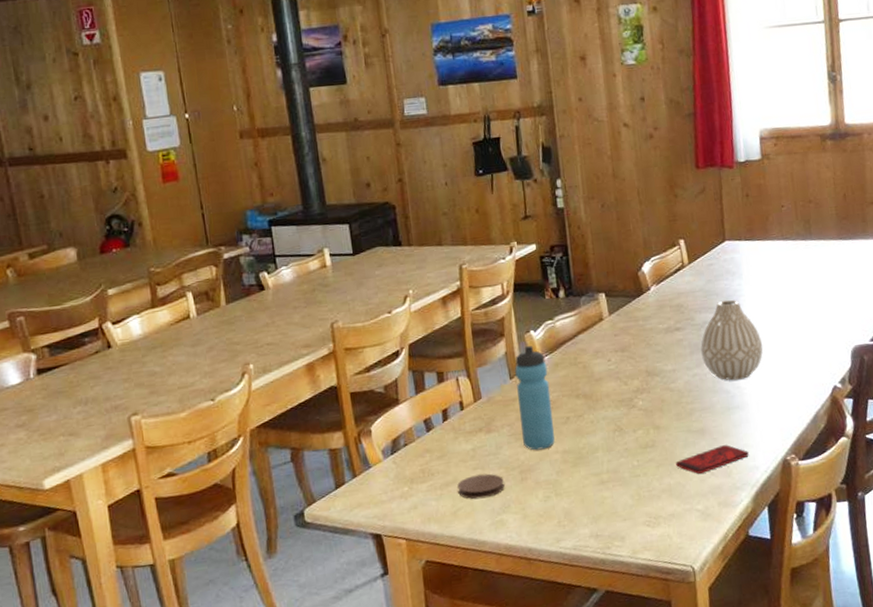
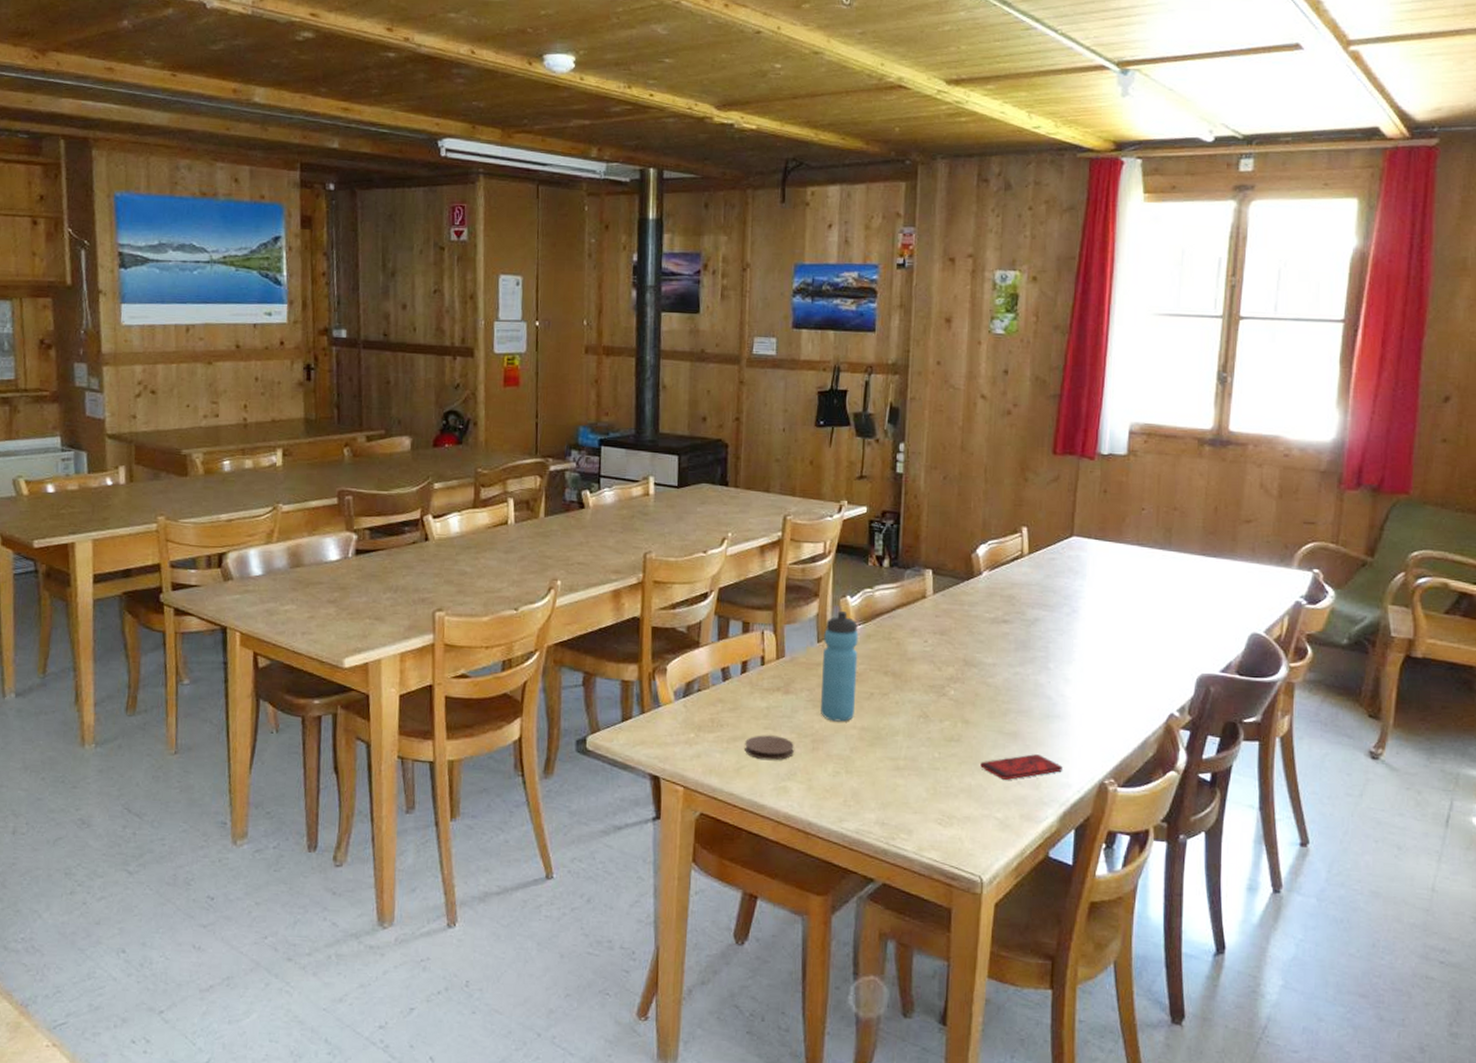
vase: present [700,299,763,381] -> none [1027,599,1097,688]

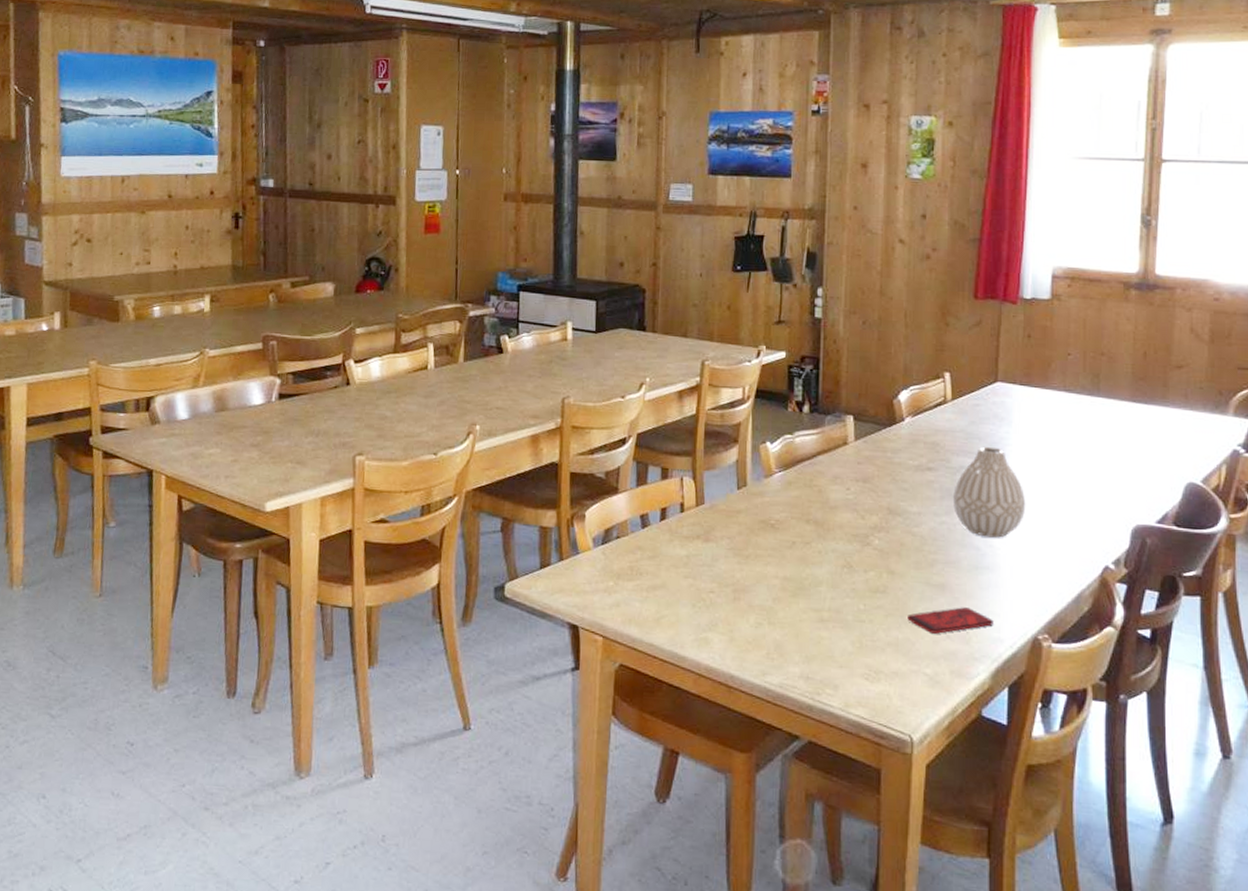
coaster: present [745,735,794,761] -> none [665,584,715,611]
water bottle: present [821,611,859,722] -> none [742,458,779,572]
vase: none [1027,599,1097,688] -> present [953,446,1026,538]

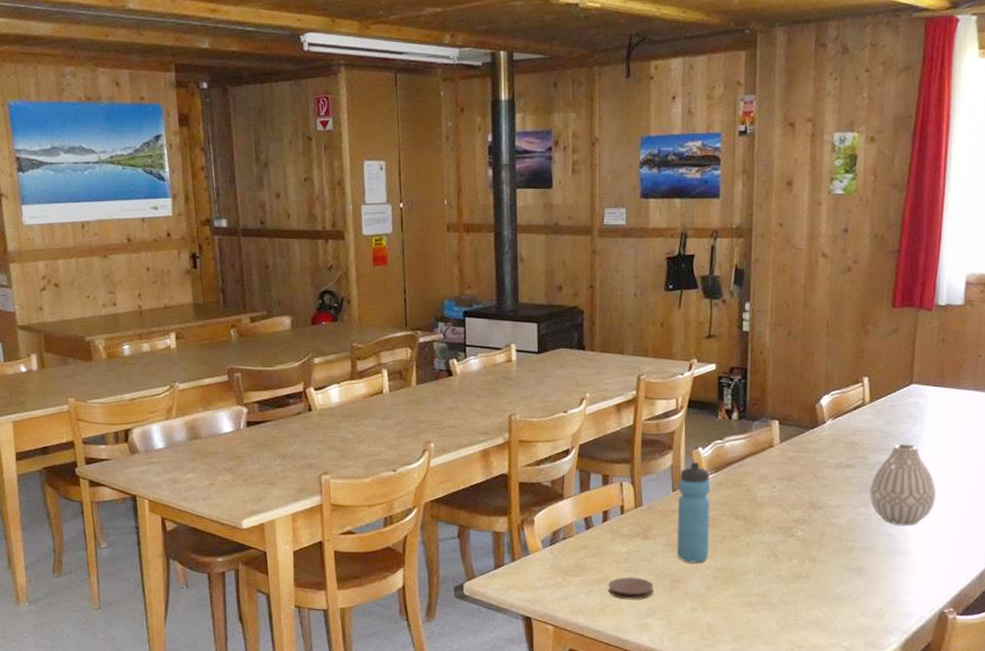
coaster: none [665,584,715,611] -> present [608,577,653,600]
water bottle: none [742,458,779,572] -> present [677,462,711,563]
smartphone: present [907,607,993,634] -> none [827,587,904,611]

